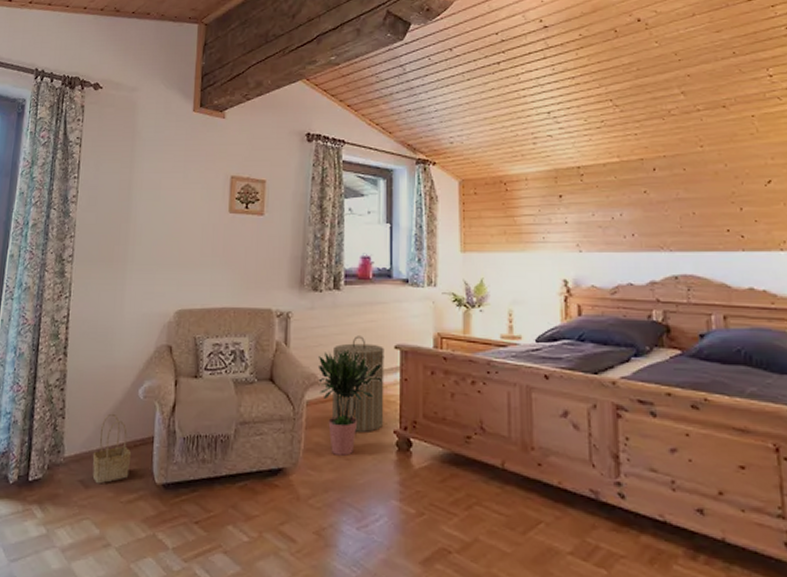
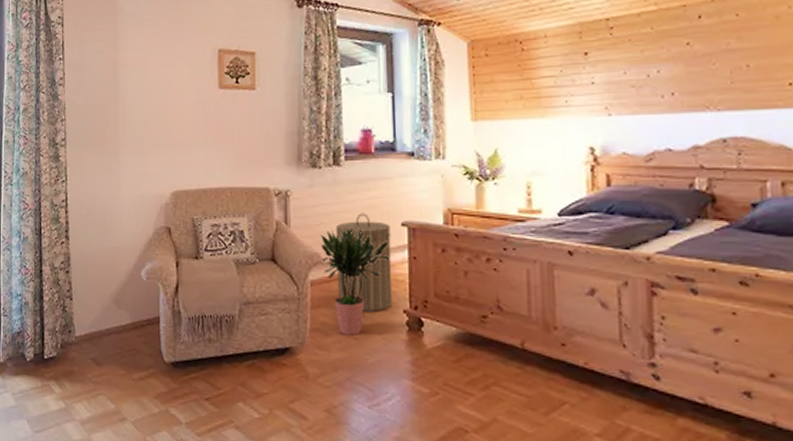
basket: present [92,413,132,484] -> none [102,294,139,362]

